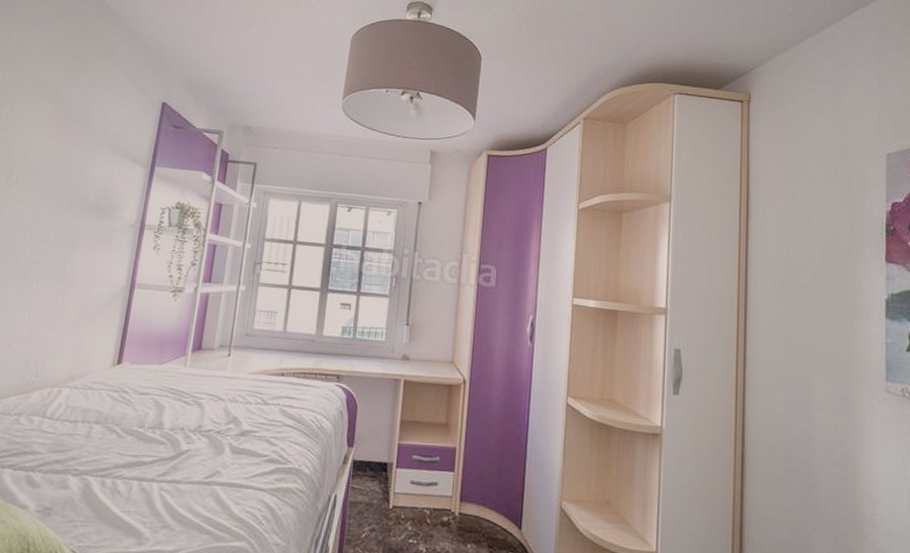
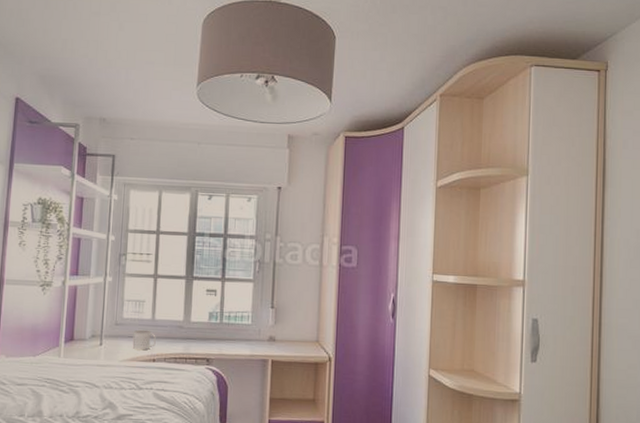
mug: none [261,341,286,364] -> present [132,329,156,351]

